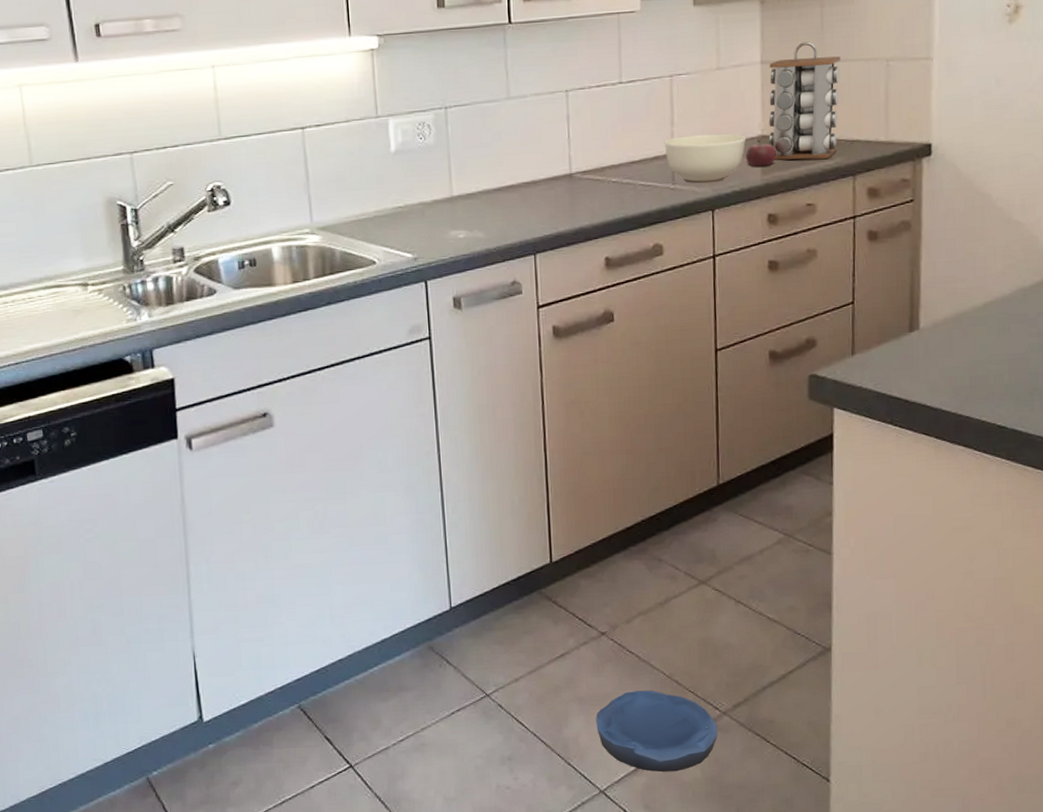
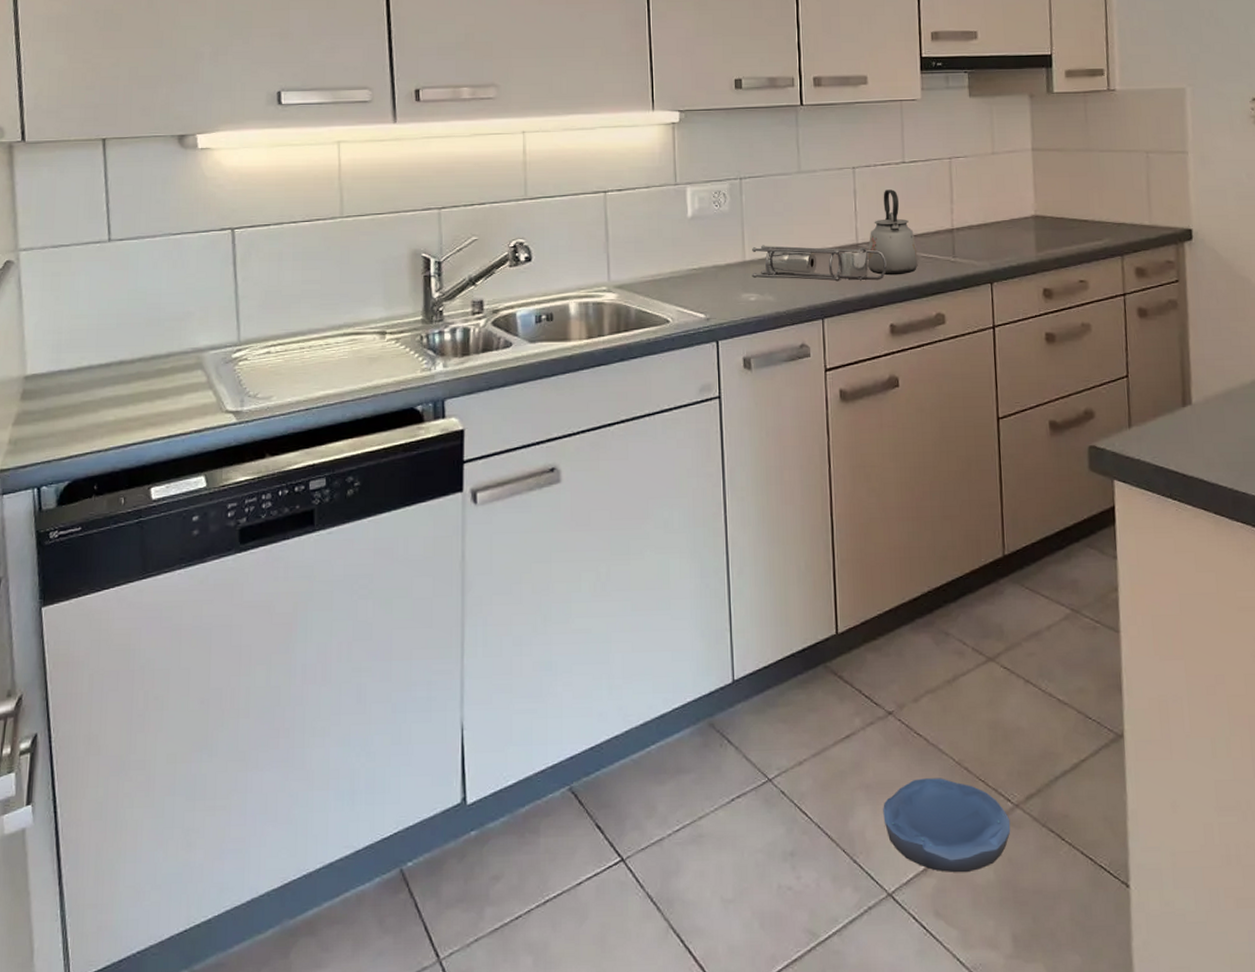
paper towel holder: none [460,177,603,215] -> present [752,245,888,282]
kettle: none [581,113,635,207] -> present [867,189,918,276]
bowl: present [664,133,747,184] -> none [945,212,1021,258]
fruit: present [745,139,776,168] -> none [1020,218,1049,245]
spice rack: present [768,42,841,162] -> none [1039,133,1106,241]

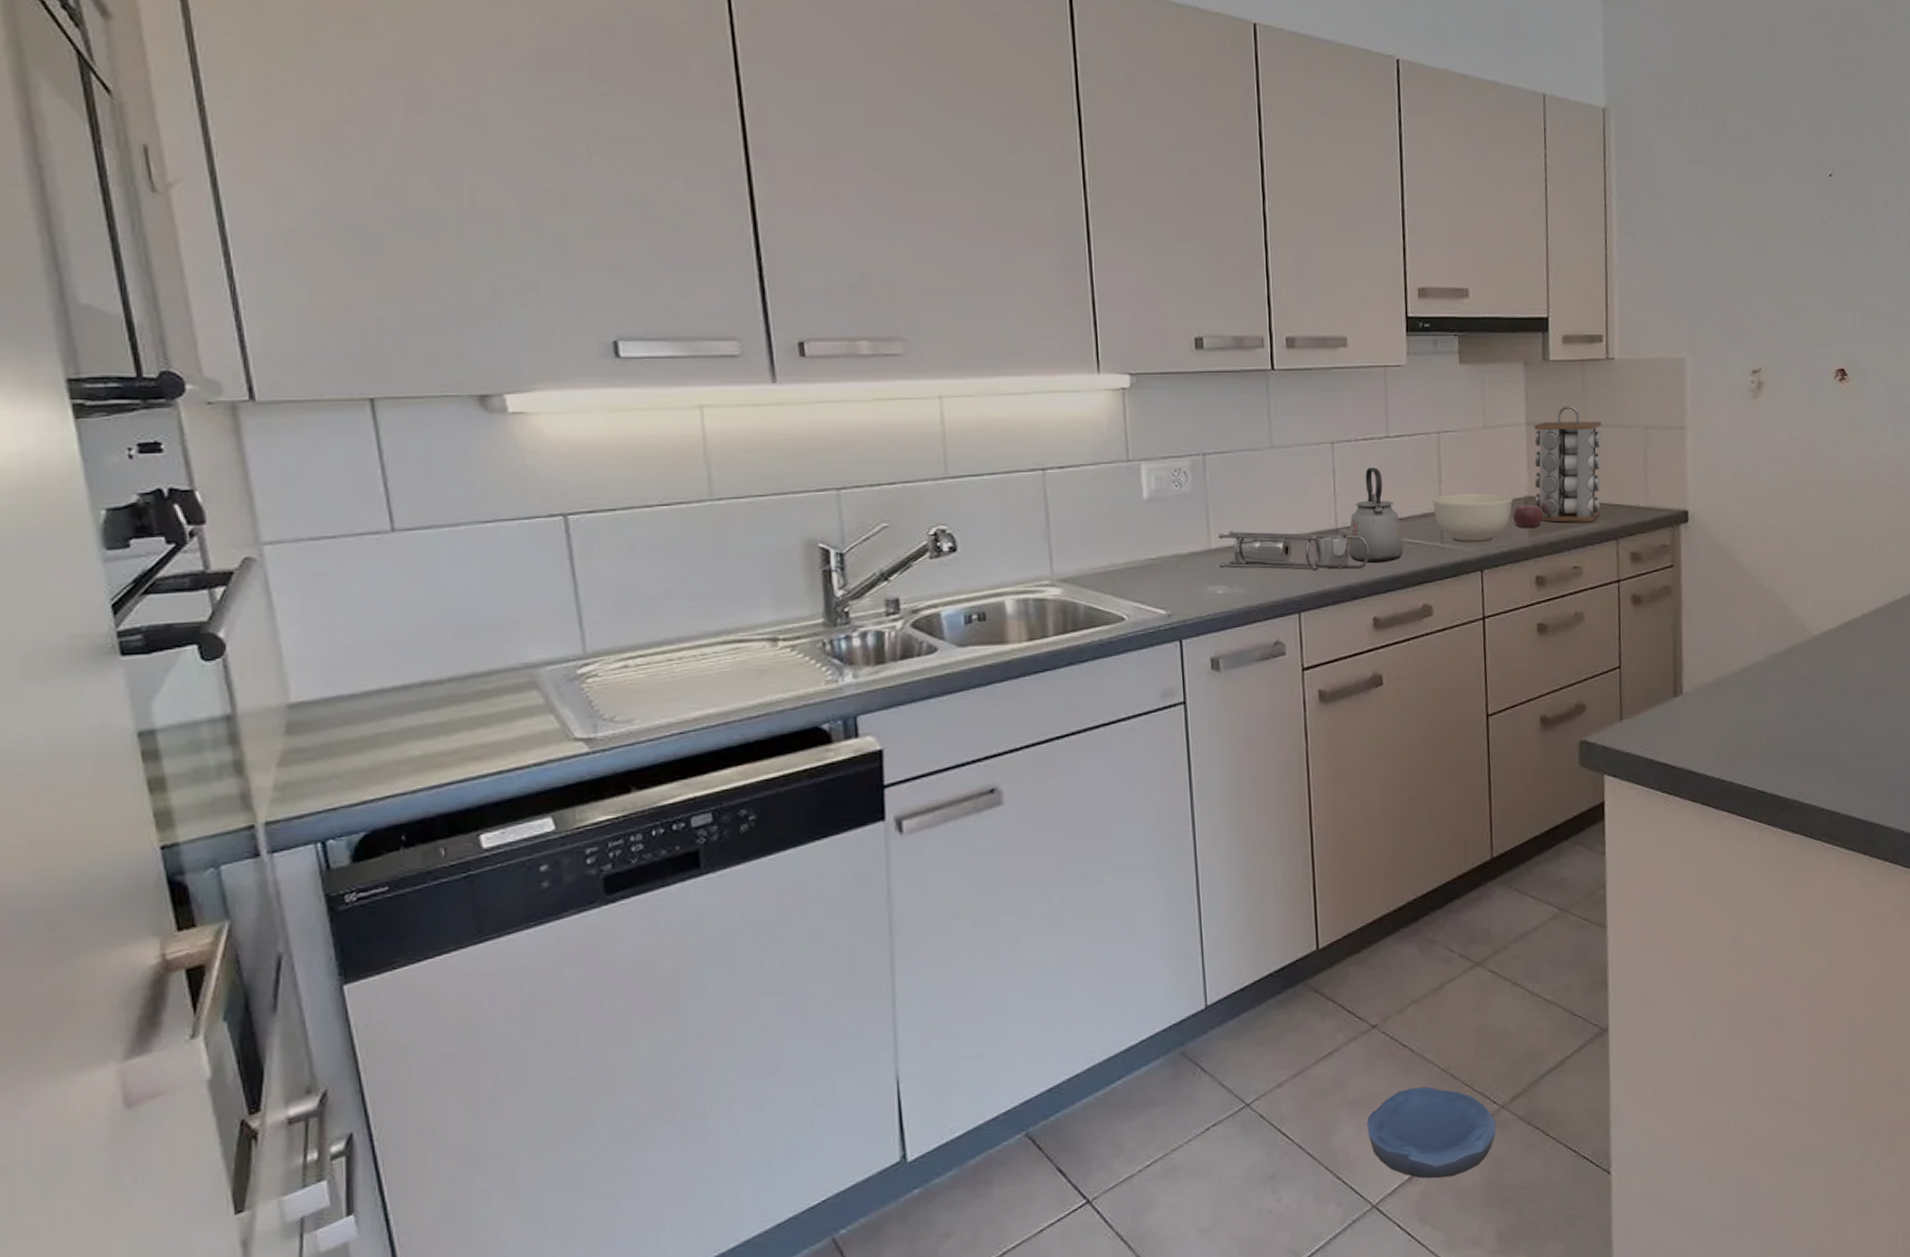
bowl: none [945,212,1021,258] -> present [1432,493,1514,543]
fruit: none [1020,218,1049,245] -> present [1512,500,1543,529]
spice rack: none [1039,133,1106,241] -> present [1534,406,1602,524]

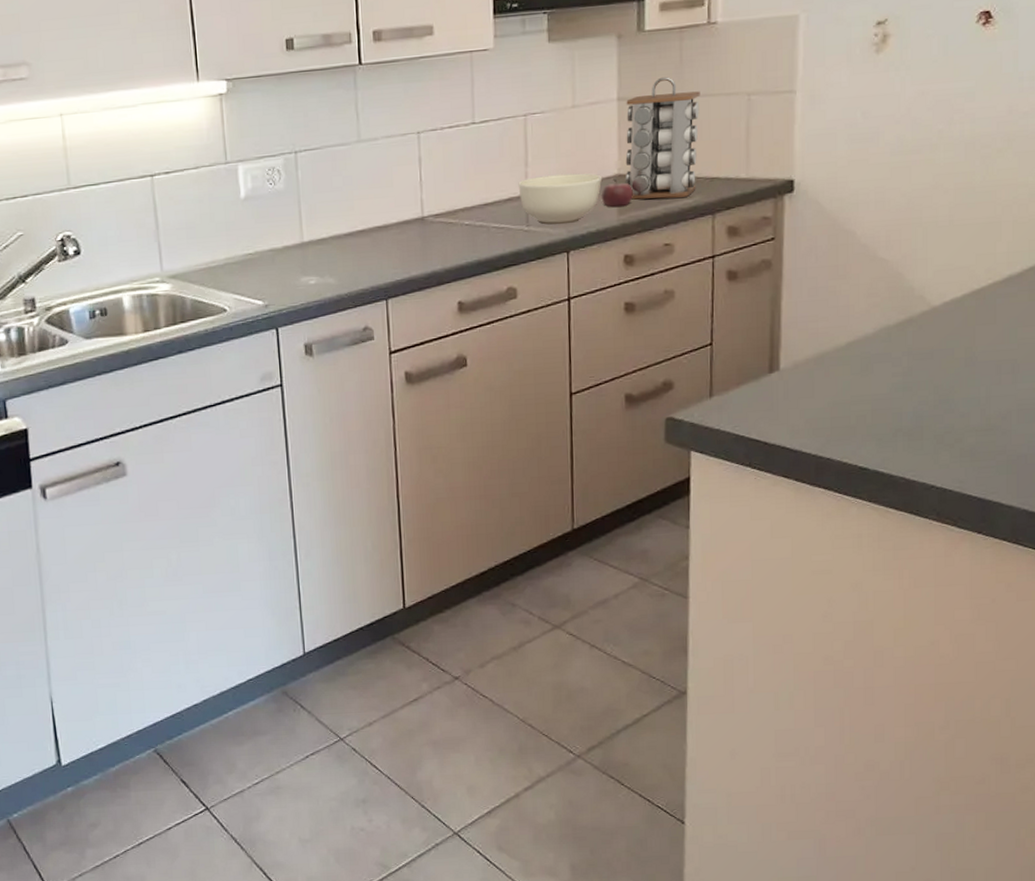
paper towel holder: present [1218,530,1370,571] -> none [310,220,455,260]
kettle: present [1348,467,1404,564] -> none [433,154,489,250]
pet bowl: present [1367,1086,1497,1179] -> none [449,734,572,814]

